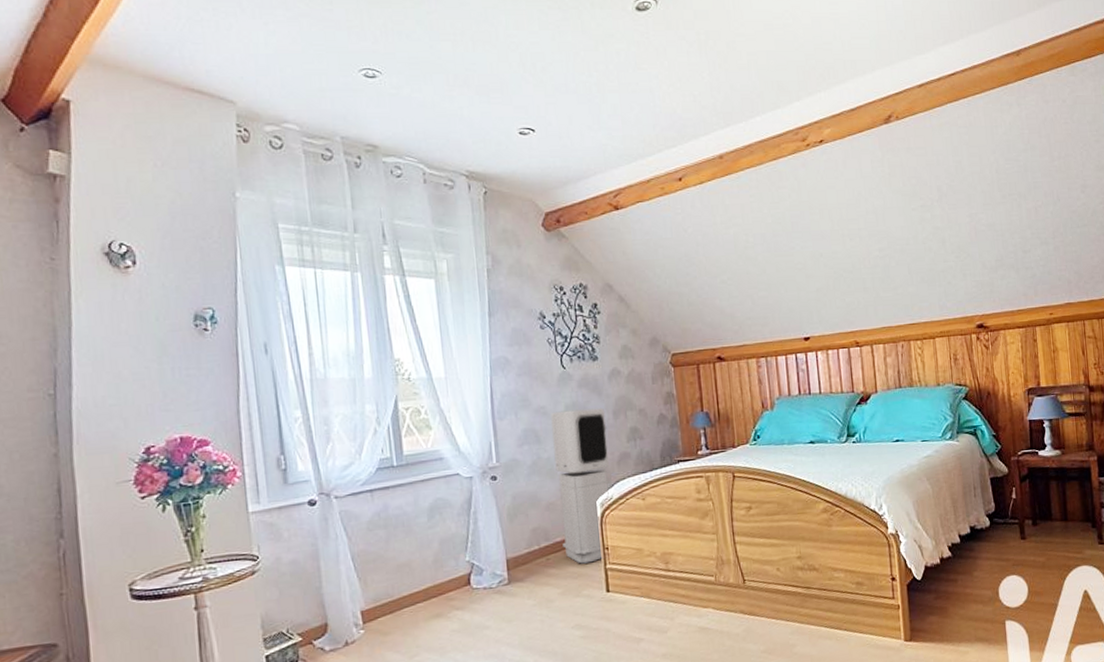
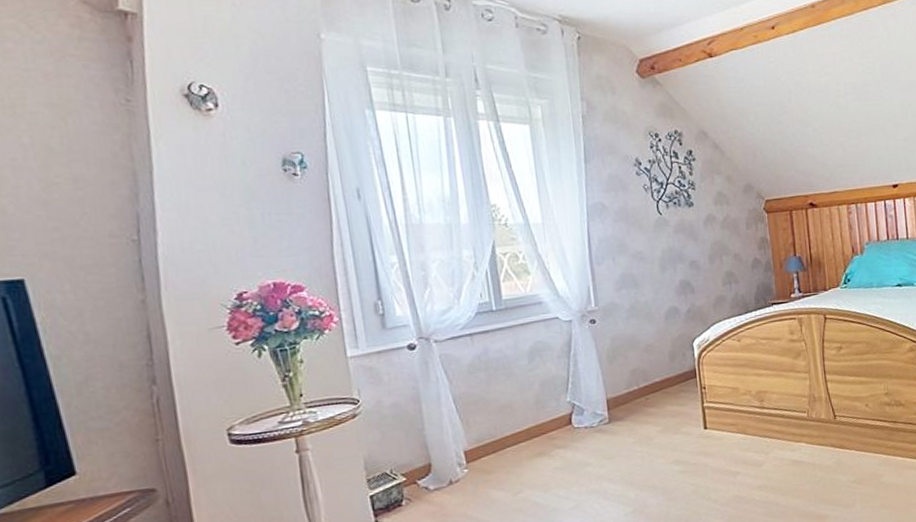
air purifier: present [550,408,609,564] -> none [648,252,706,403]

